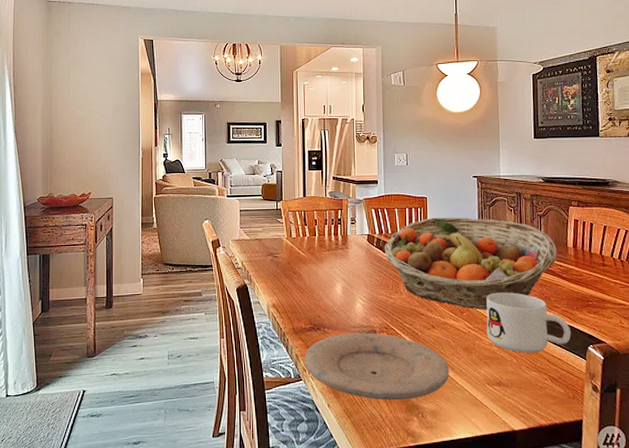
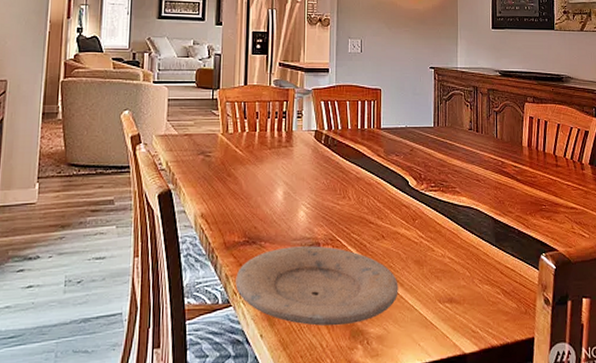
fruit basket: present [384,217,557,311] -> none [332,112,512,217]
mug: present [486,292,571,353] -> none [439,196,525,264]

